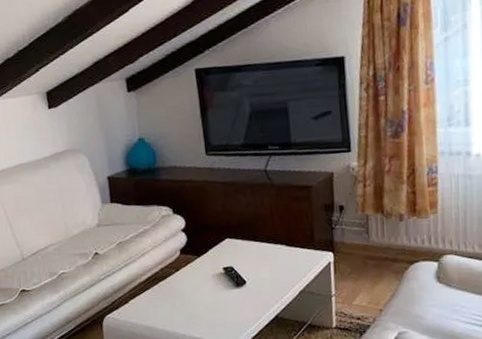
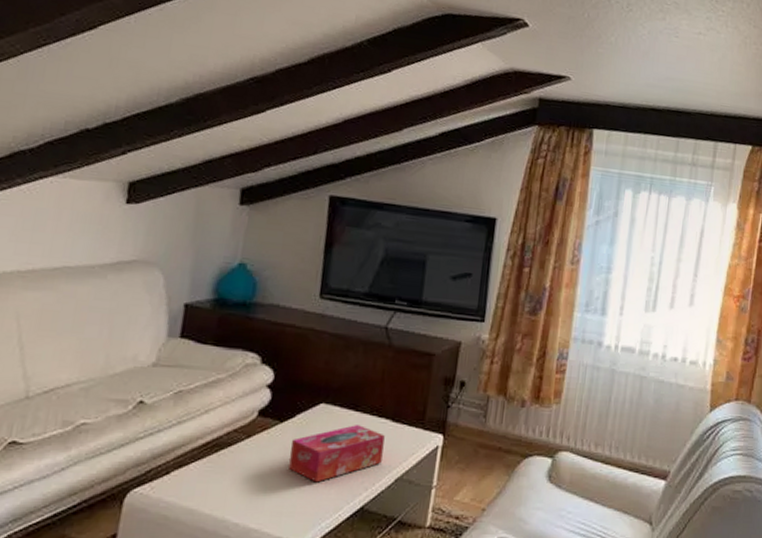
tissue box: none [210,252,285,300] -> present [289,425,385,483]

